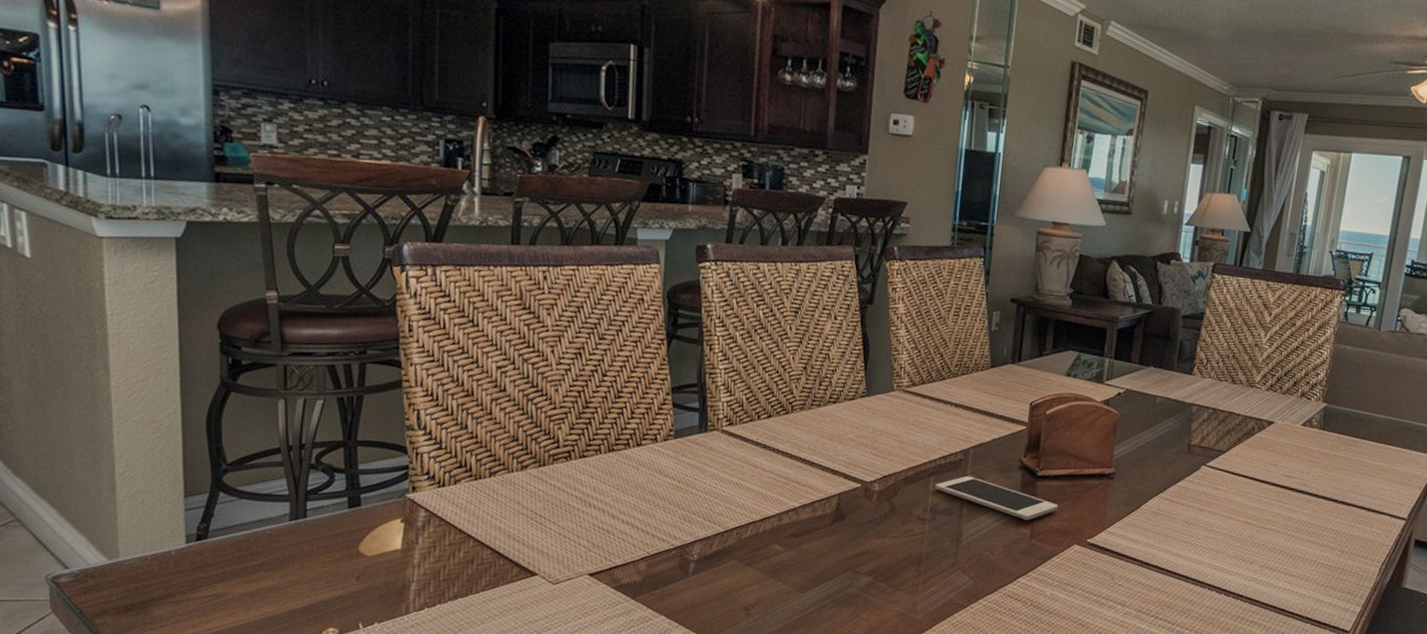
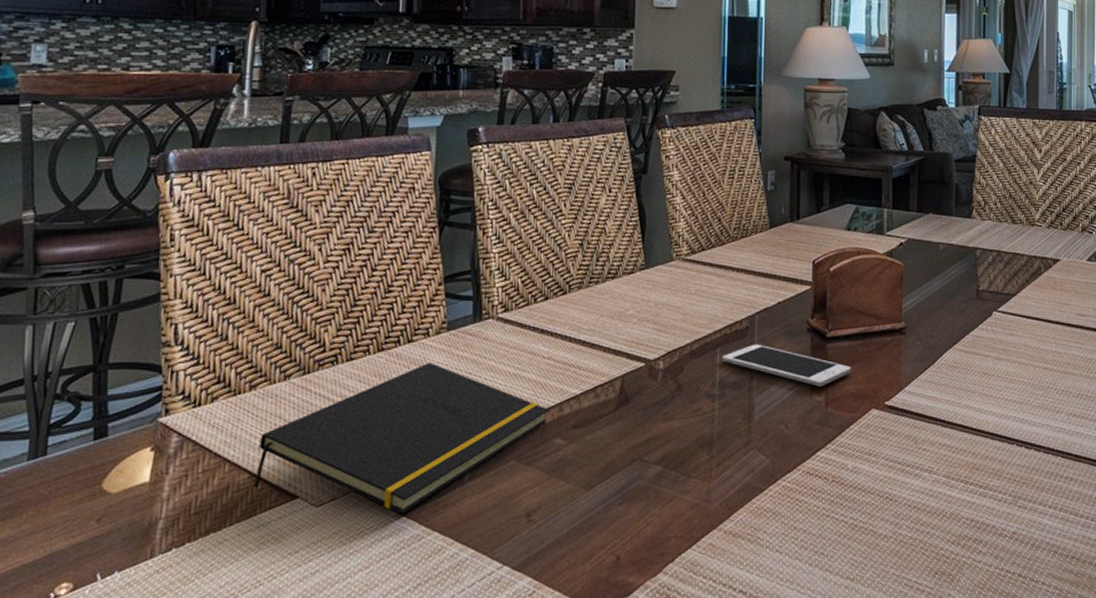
notepad: none [496,466,768,598] -> present [253,363,548,514]

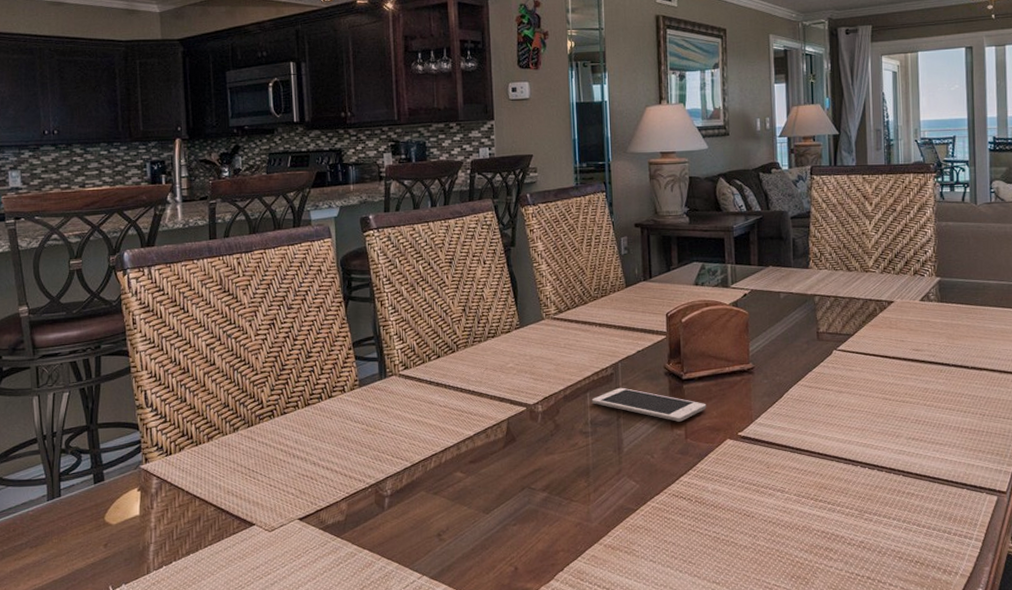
notepad: present [253,363,548,514] -> none [219,414,448,536]

